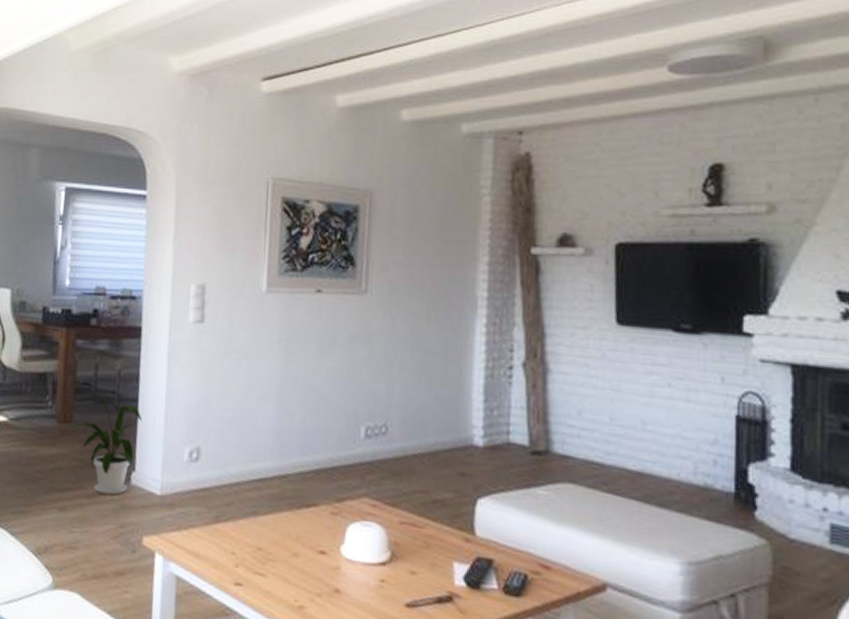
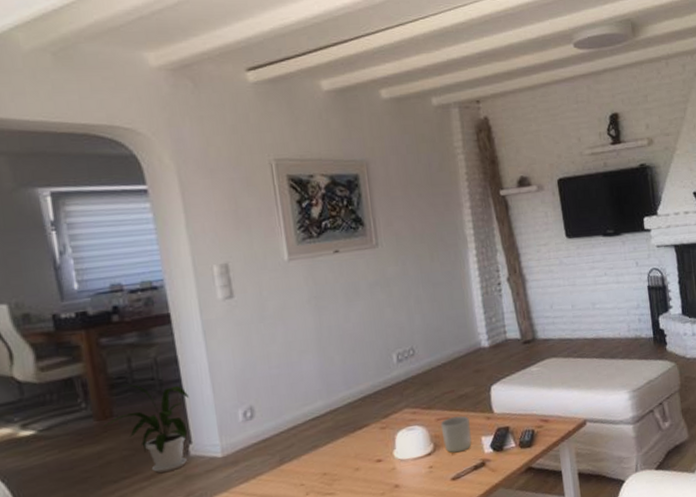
mug: none [403,524,441,574] -> present [440,415,472,453]

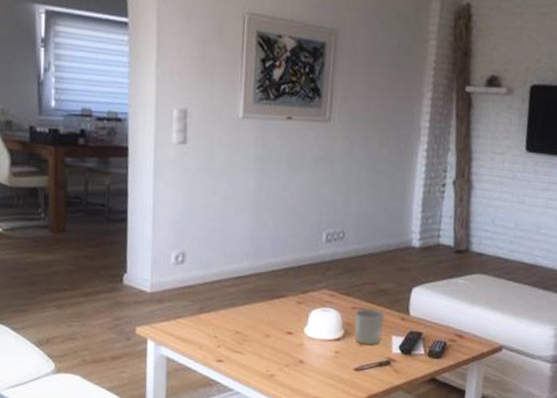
house plant: present [103,384,188,473] -> none [56,204,131,294]

